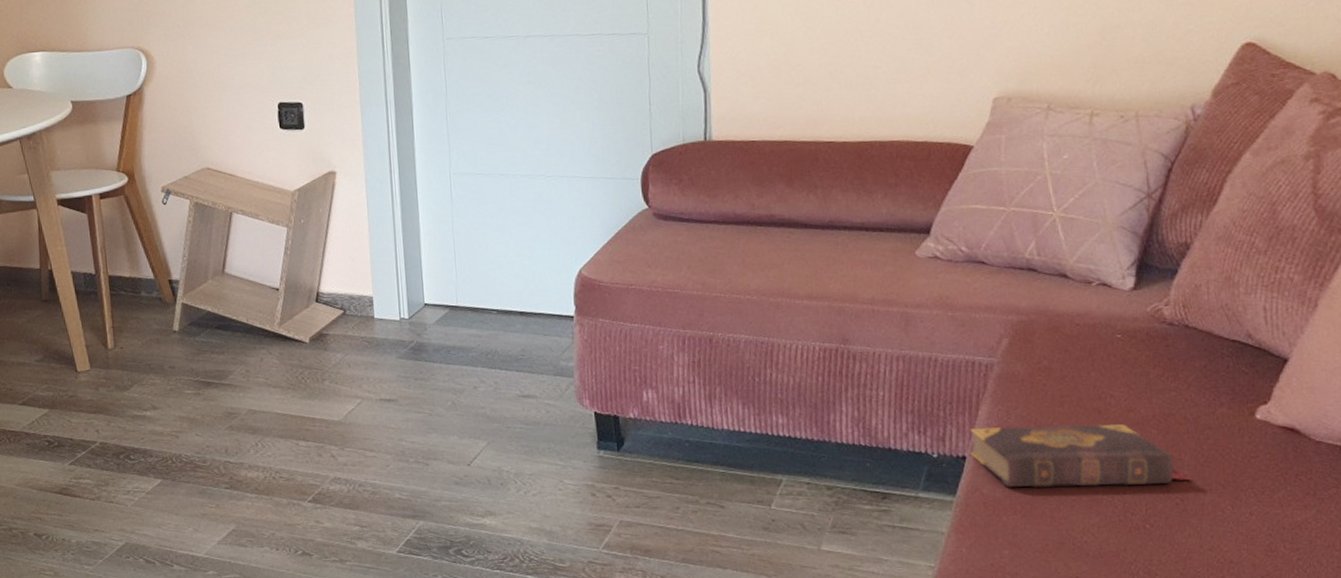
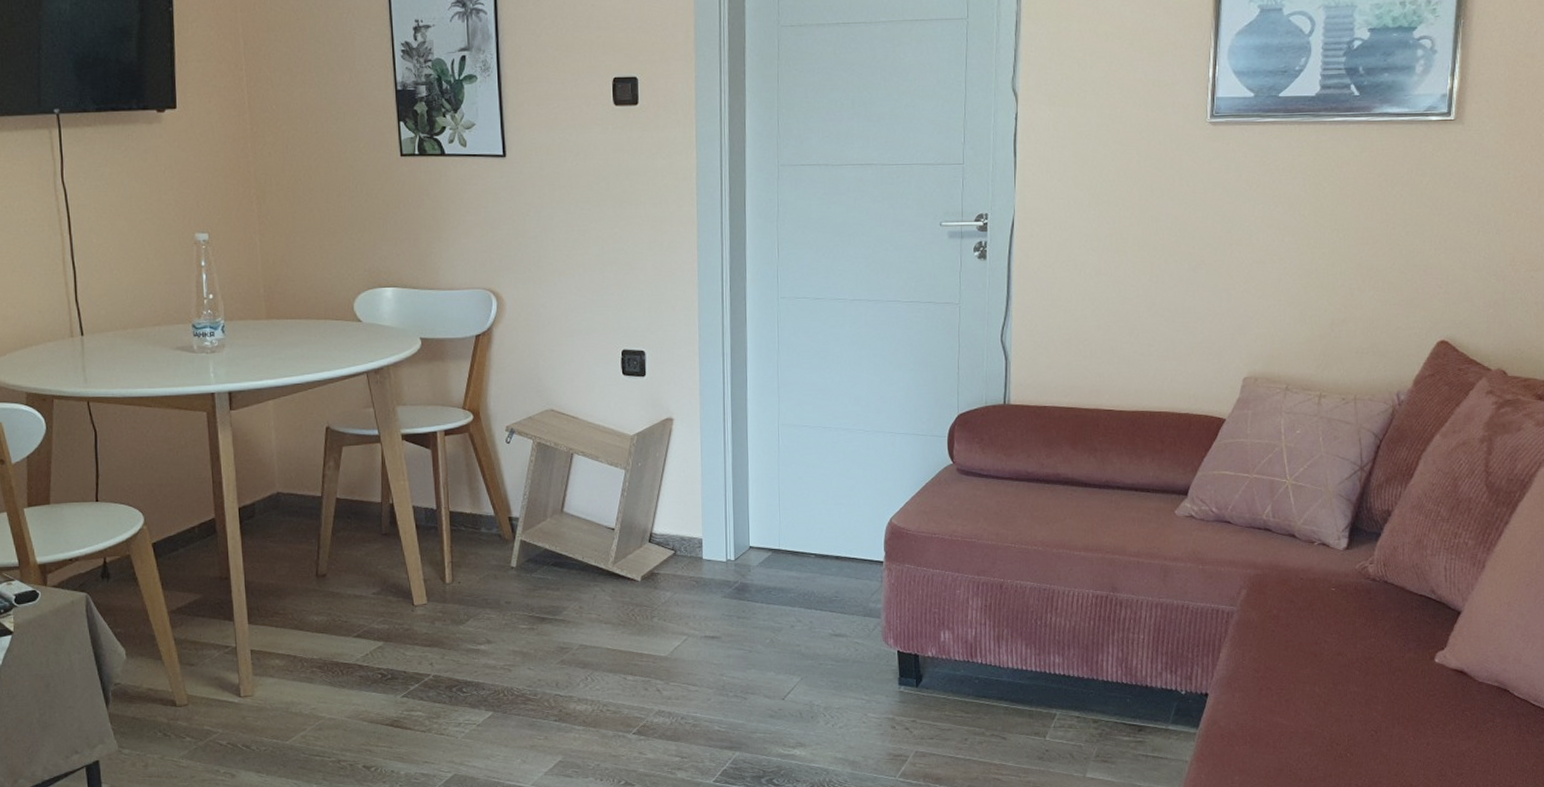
book: present [970,424,1192,488] -> none [1211,666,1385,722]

